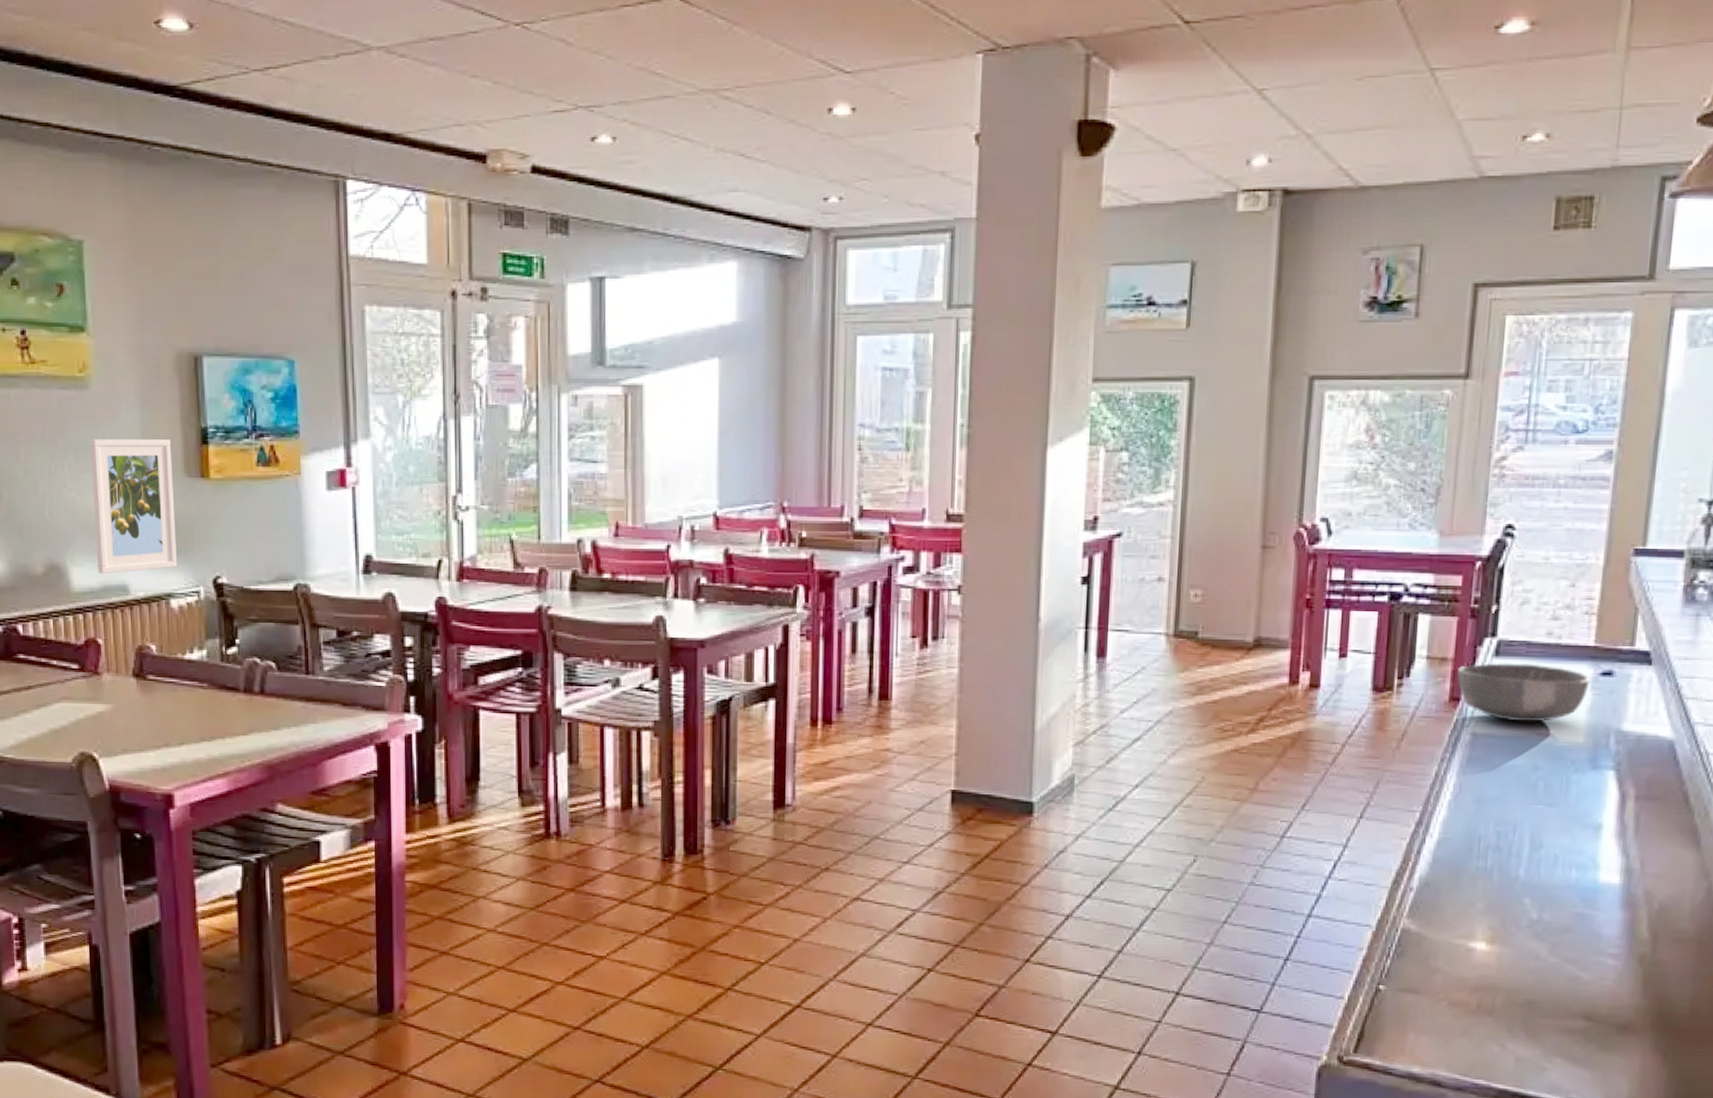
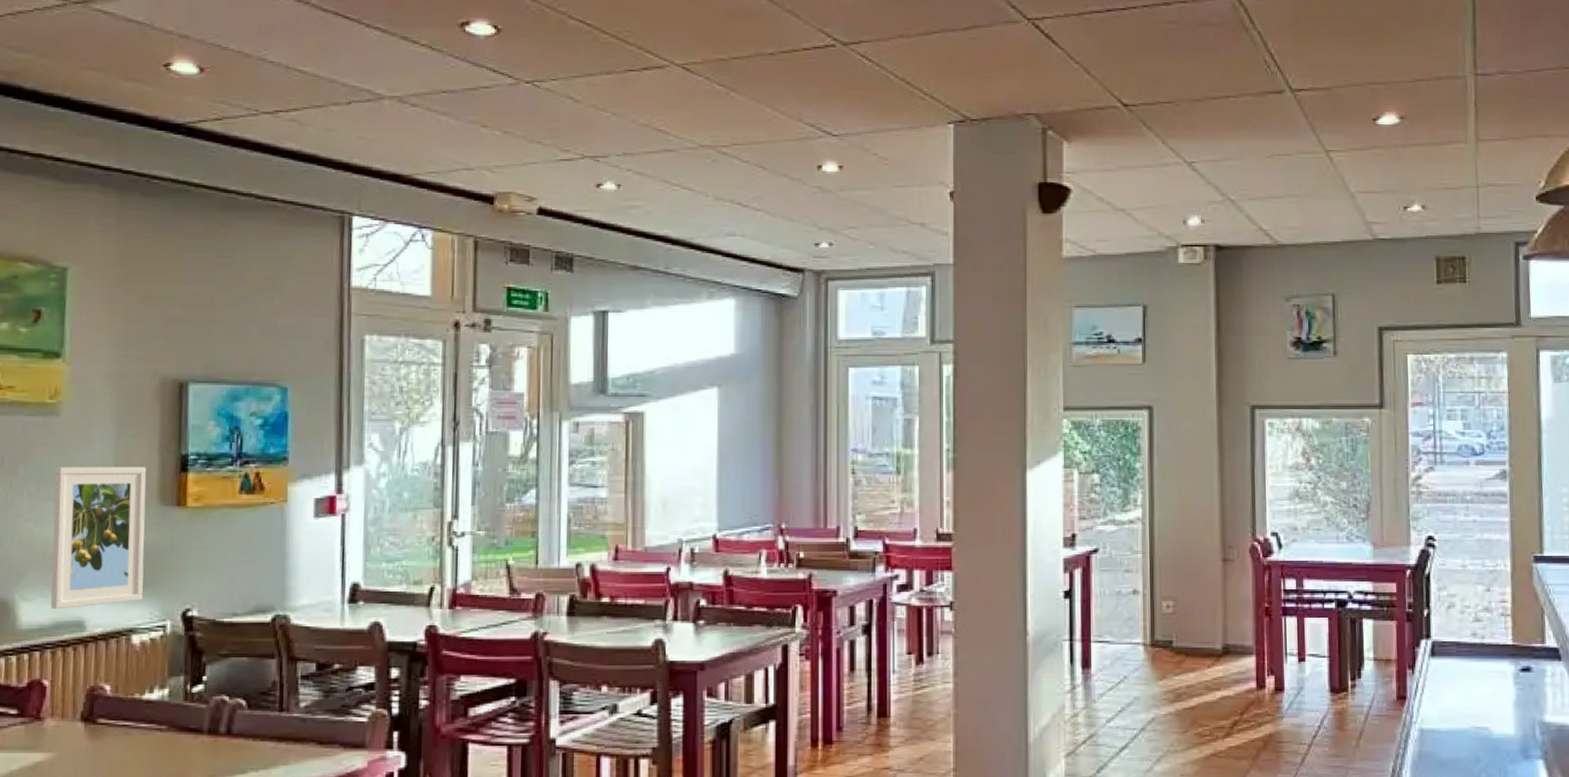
bowl: present [1457,663,1590,723] -> none [1401,662,1513,717]

